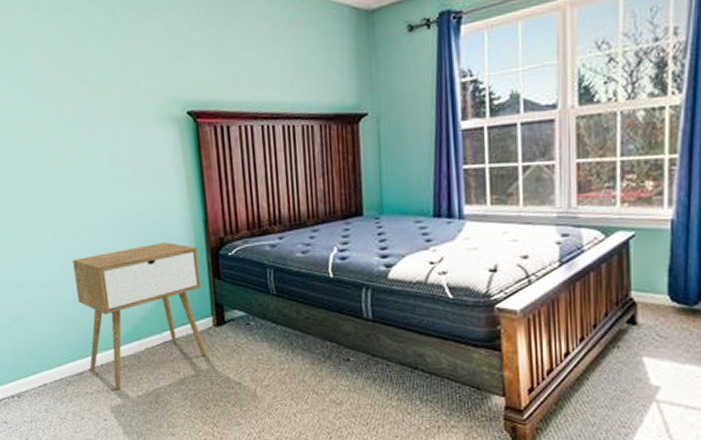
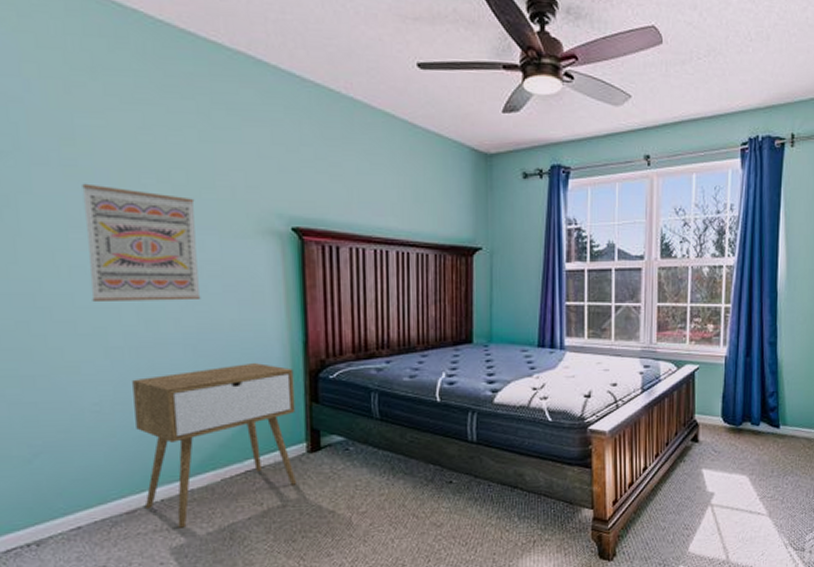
wall art: none [25,90,119,192] -> present [82,183,201,301]

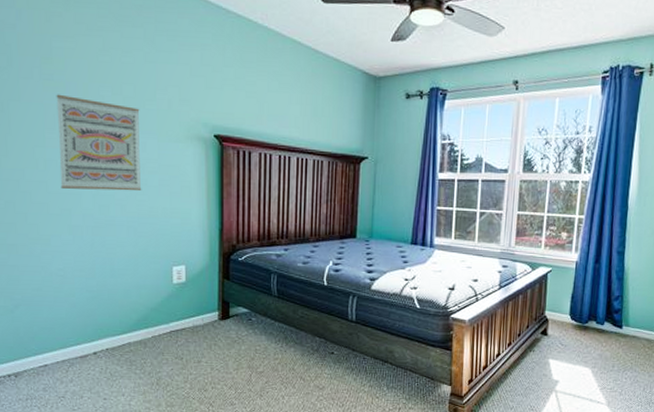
nightstand: present [132,363,296,528] -> none [88,244,211,372]

